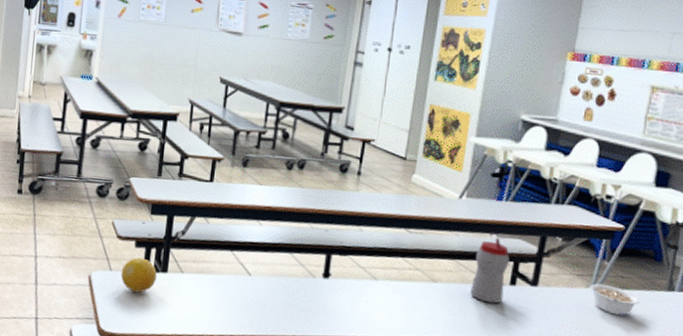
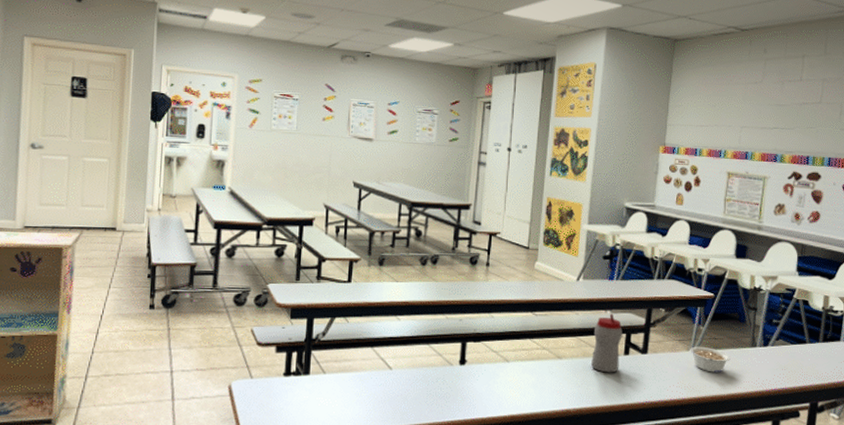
fruit: present [121,257,157,293] -> none [262,362,299,397]

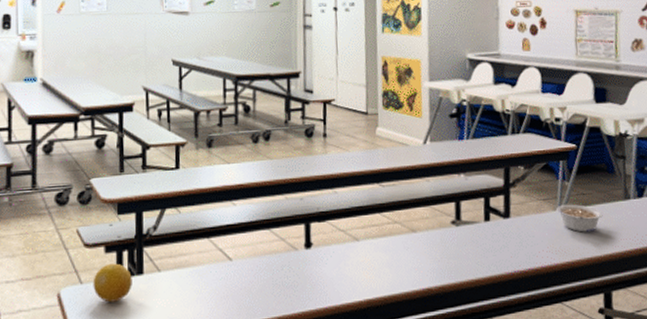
fruit: none [262,362,299,397] -> present [93,263,132,303]
sippy cup: present [591,313,623,373] -> none [448,176,481,244]

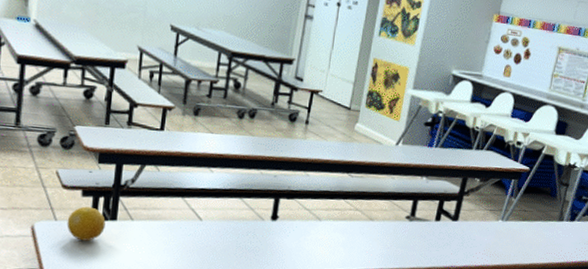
legume: present [556,204,603,232] -> none [499,217,538,243]

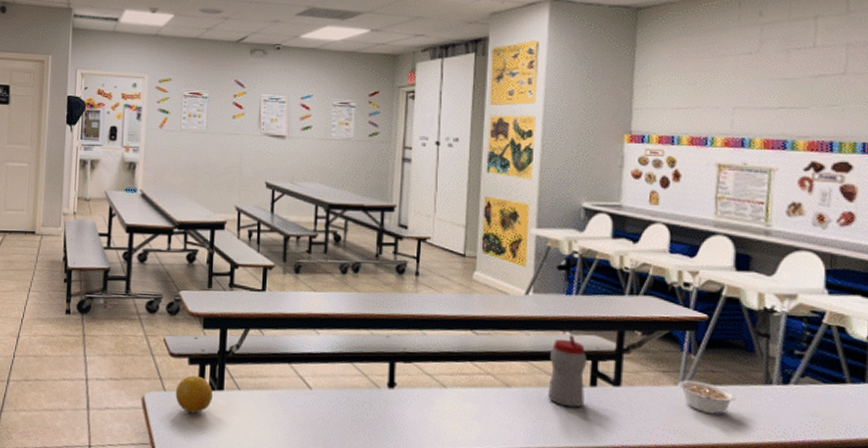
sippy cup: none [402,180,436,238] -> present [548,335,587,408]
legume: none [499,217,538,243] -> present [678,380,736,415]

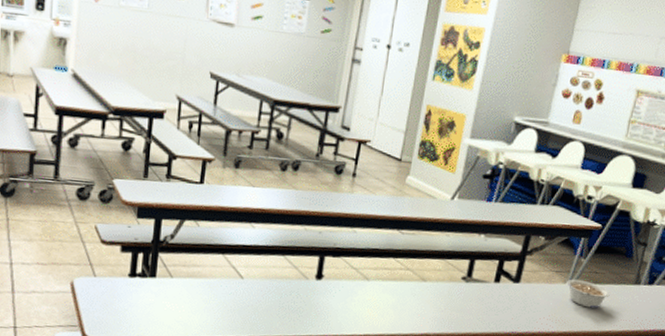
fruit: present [175,375,213,414] -> none [106,262,145,299]
sippy cup: present [548,335,587,408] -> none [457,237,496,300]

